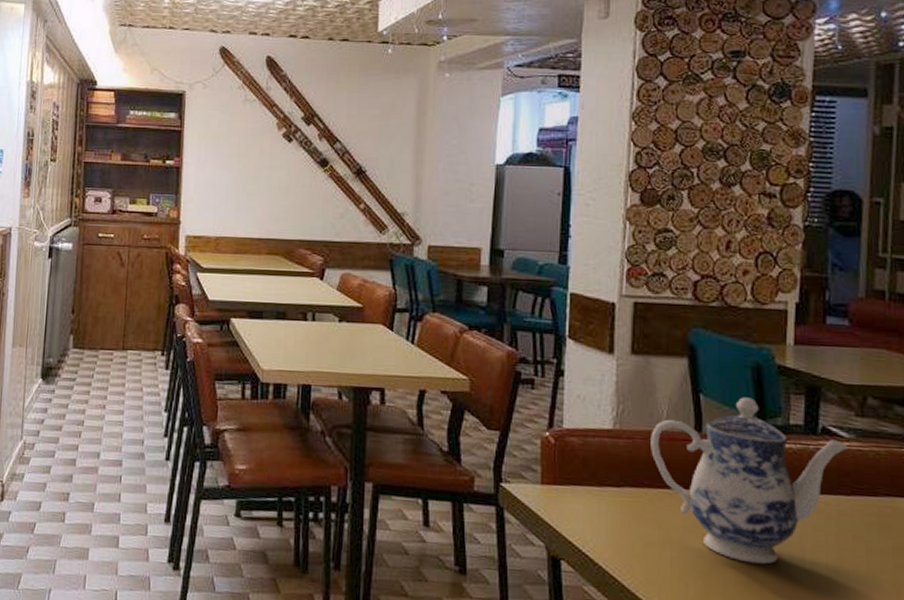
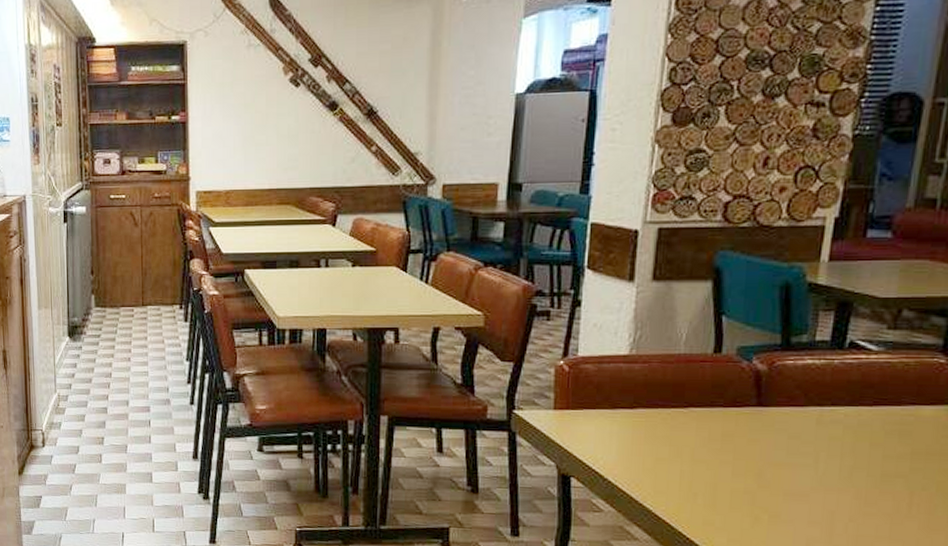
teapot: present [651,397,849,565] -> none [667,316,877,473]

